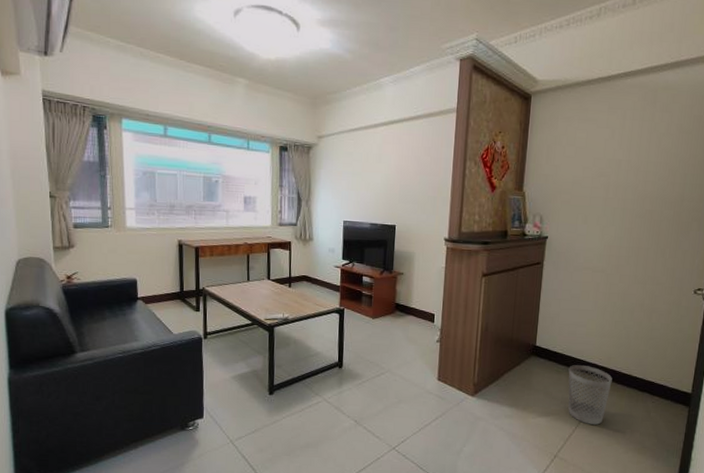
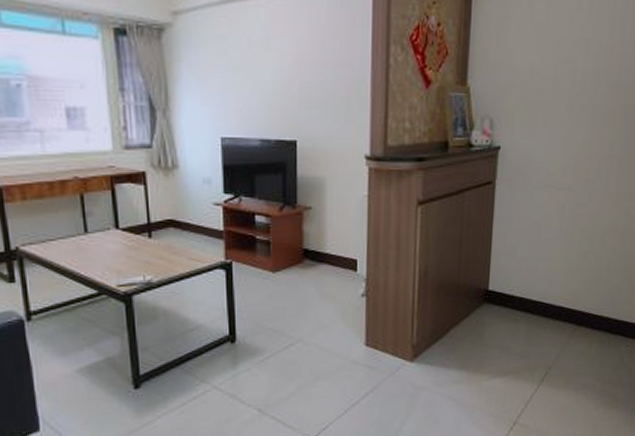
wastebasket: present [568,365,613,425] -> none [528,309,581,380]

